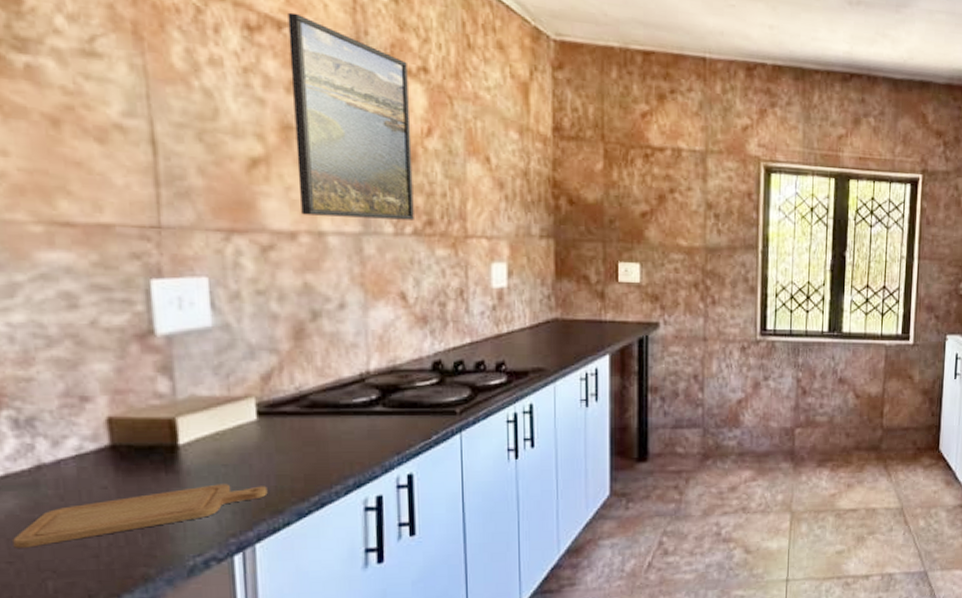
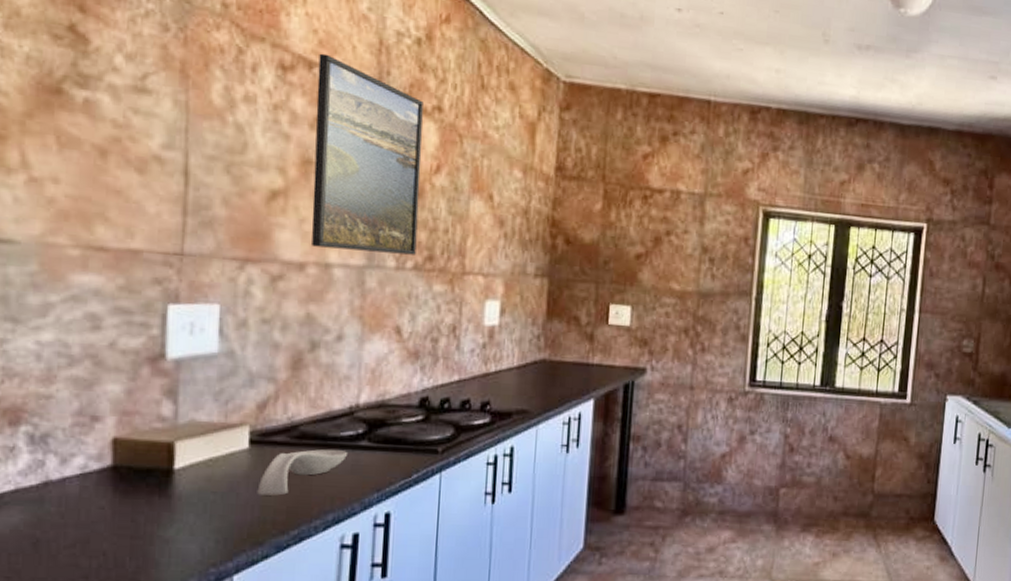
chopping board: present [13,484,268,548] -> none [13,511,251,564]
spoon rest: none [271,416,364,465] -> present [257,449,348,496]

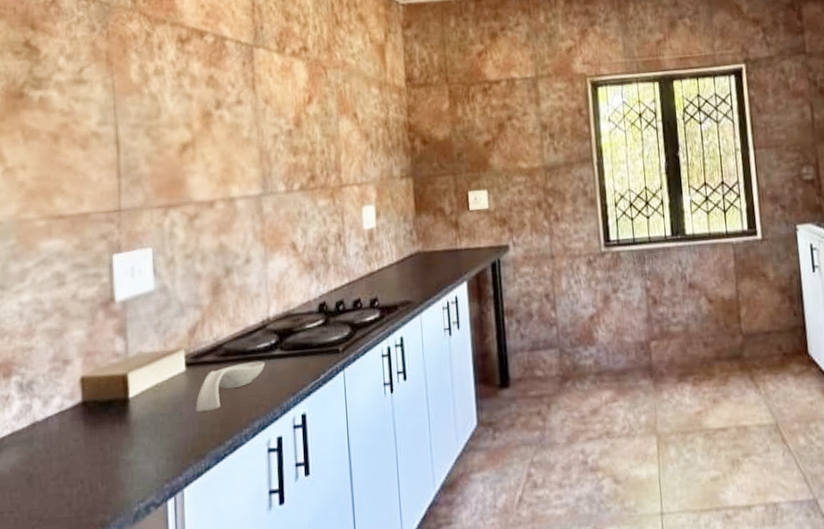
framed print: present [311,53,423,255] -> none [207,22,301,185]

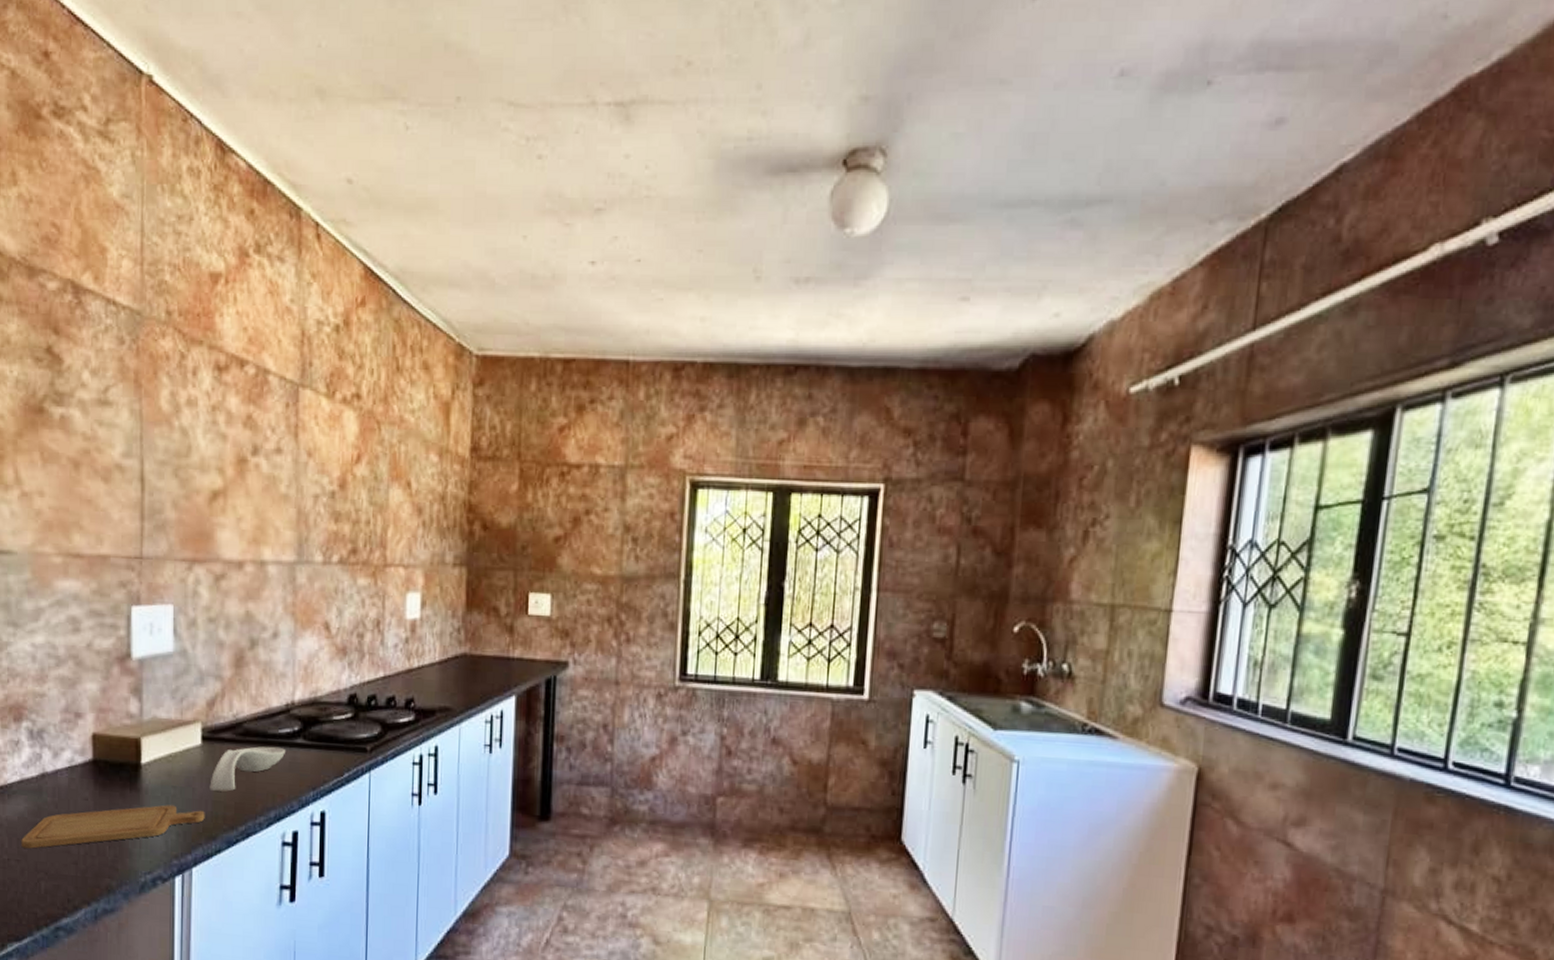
chopping board: none [14,432,193,499] -> present [21,804,205,849]

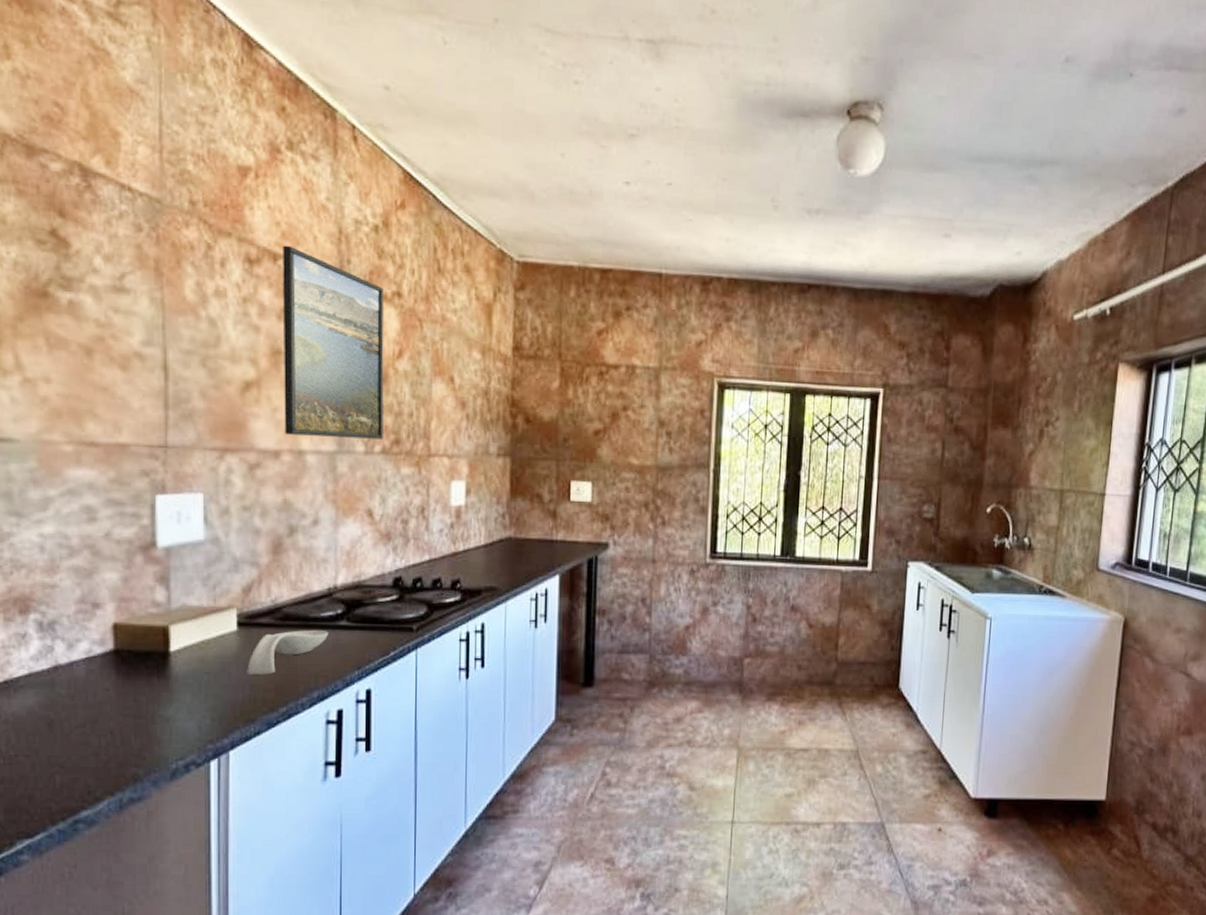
chopping board: present [21,804,205,849] -> none [31,691,242,743]
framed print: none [247,350,343,549] -> present [282,245,384,439]

